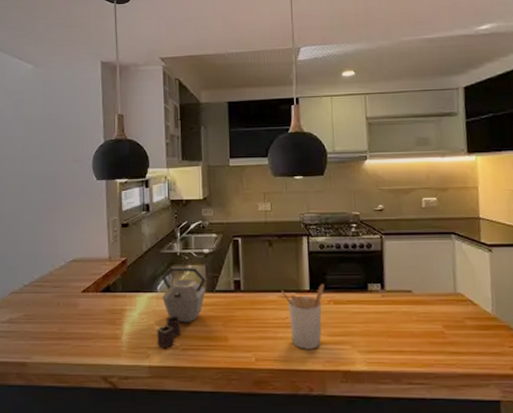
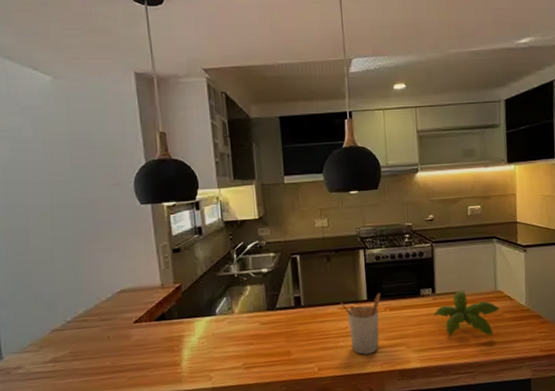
kettle: present [157,267,207,349] -> none [218,287,267,370]
plant: none [383,289,460,343] -> present [434,290,500,336]

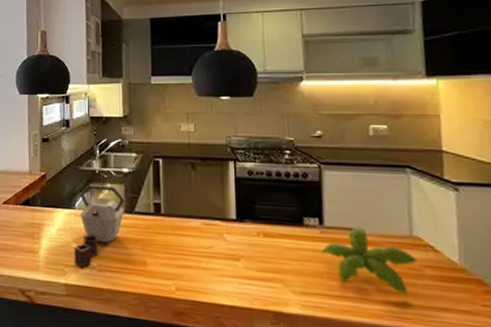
kettle: none [218,287,267,370] -> present [74,185,126,269]
utensil holder: present [341,293,381,355] -> none [205,214,253,284]

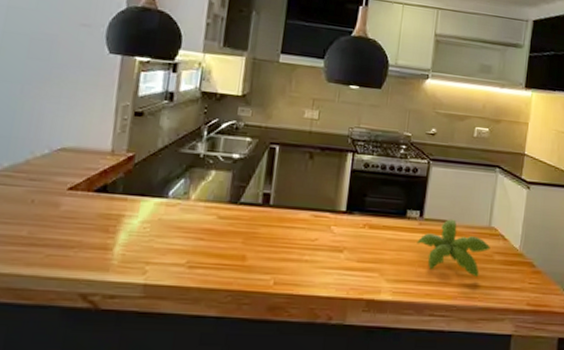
kettle: present [74,185,126,269] -> none [158,170,232,266]

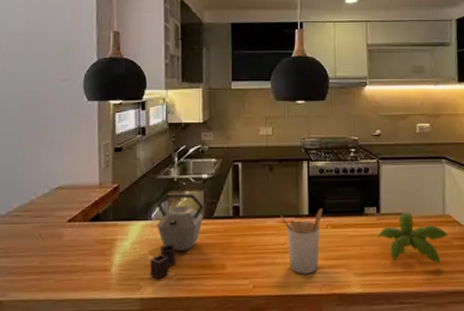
kettle: none [158,170,232,266] -> present [150,193,205,280]
utensil holder: none [315,206,362,275] -> present [281,208,323,274]

